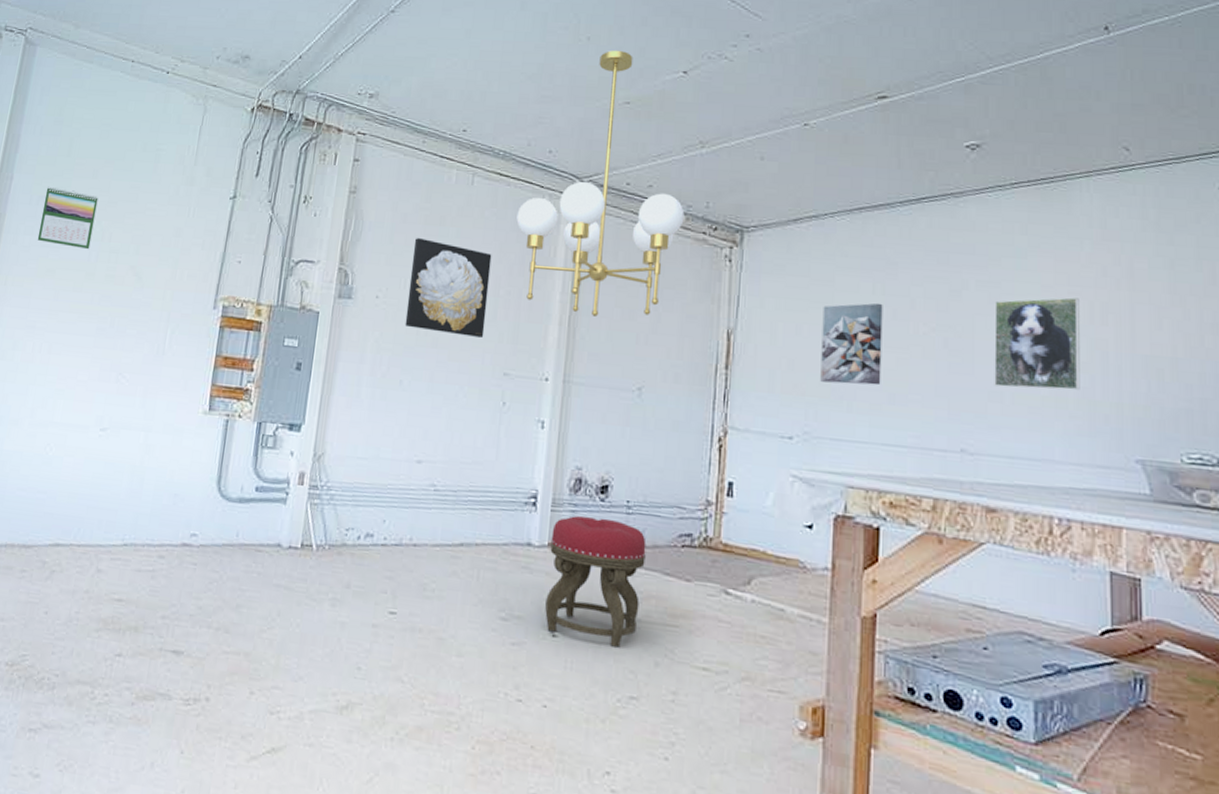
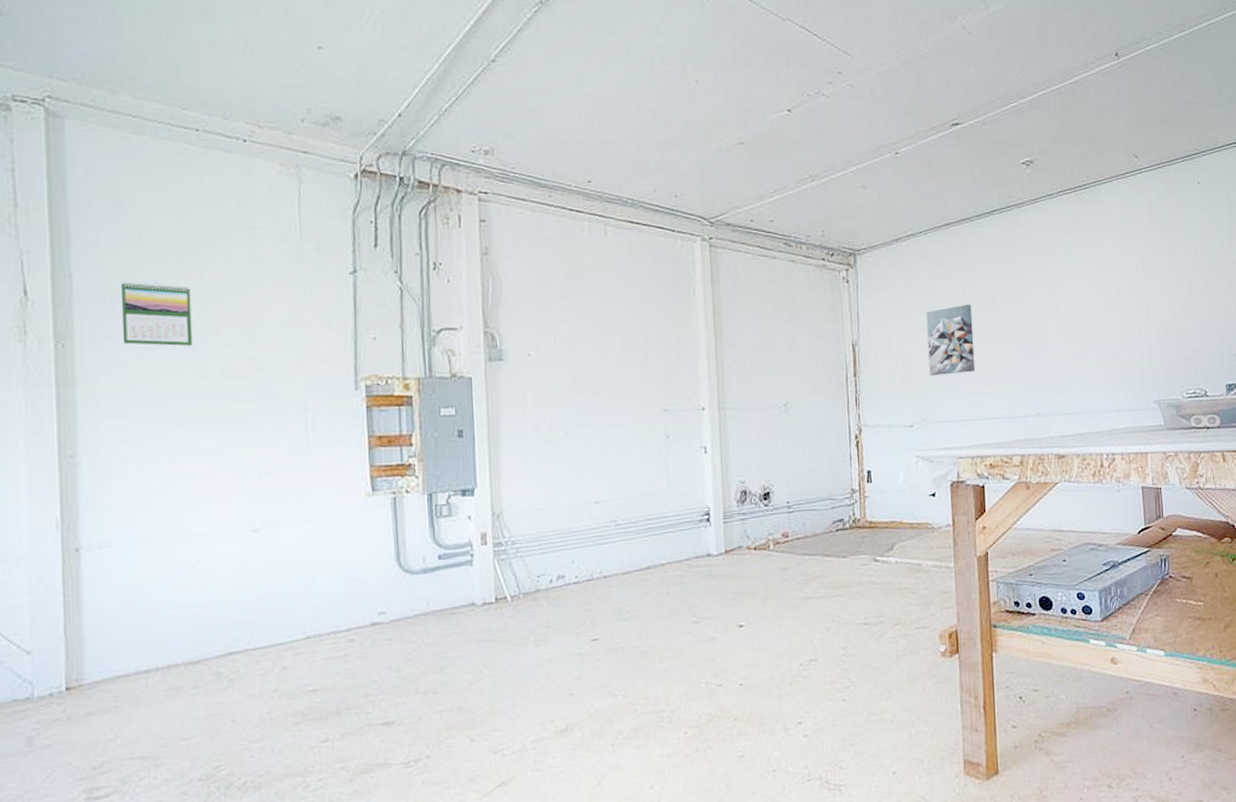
wall art: present [404,238,492,339] -> none [557,293,640,381]
light fixture: present [516,50,685,316] -> none [653,92,805,346]
stool: present [545,516,647,649] -> none [726,520,808,625]
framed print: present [994,297,1080,391] -> none [1052,281,1115,359]

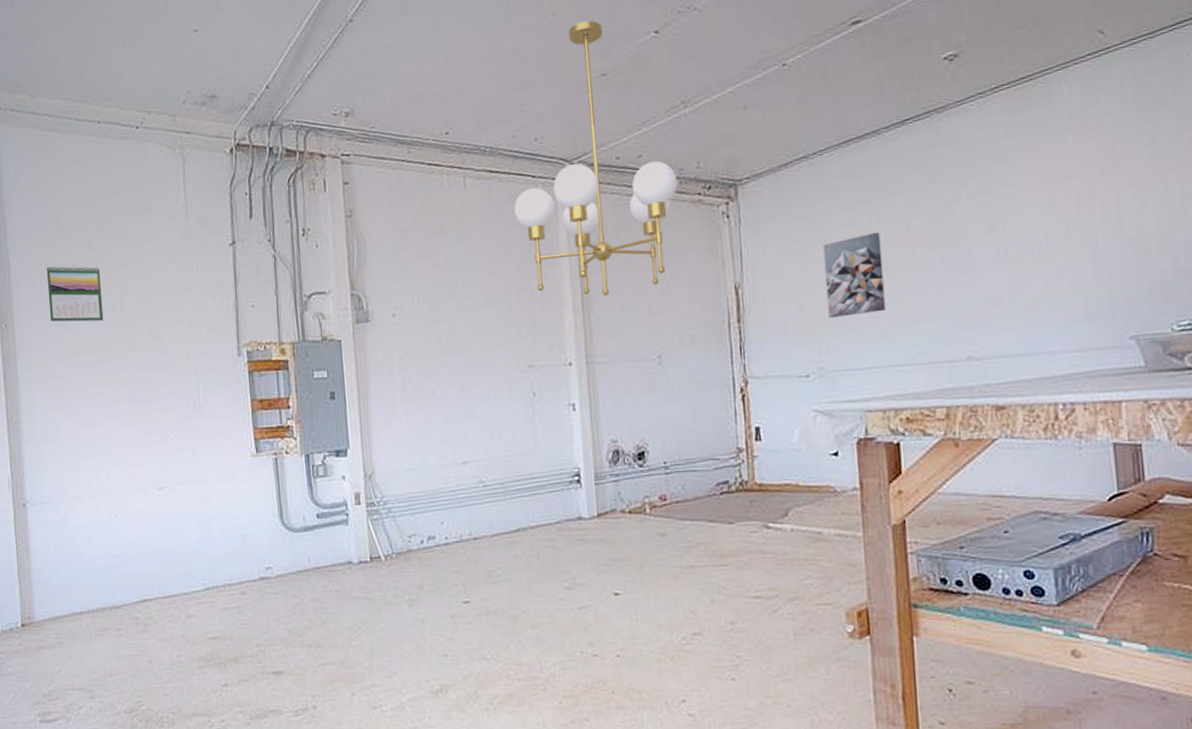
light fixture: none [653,92,805,346] -> present [514,20,678,295]

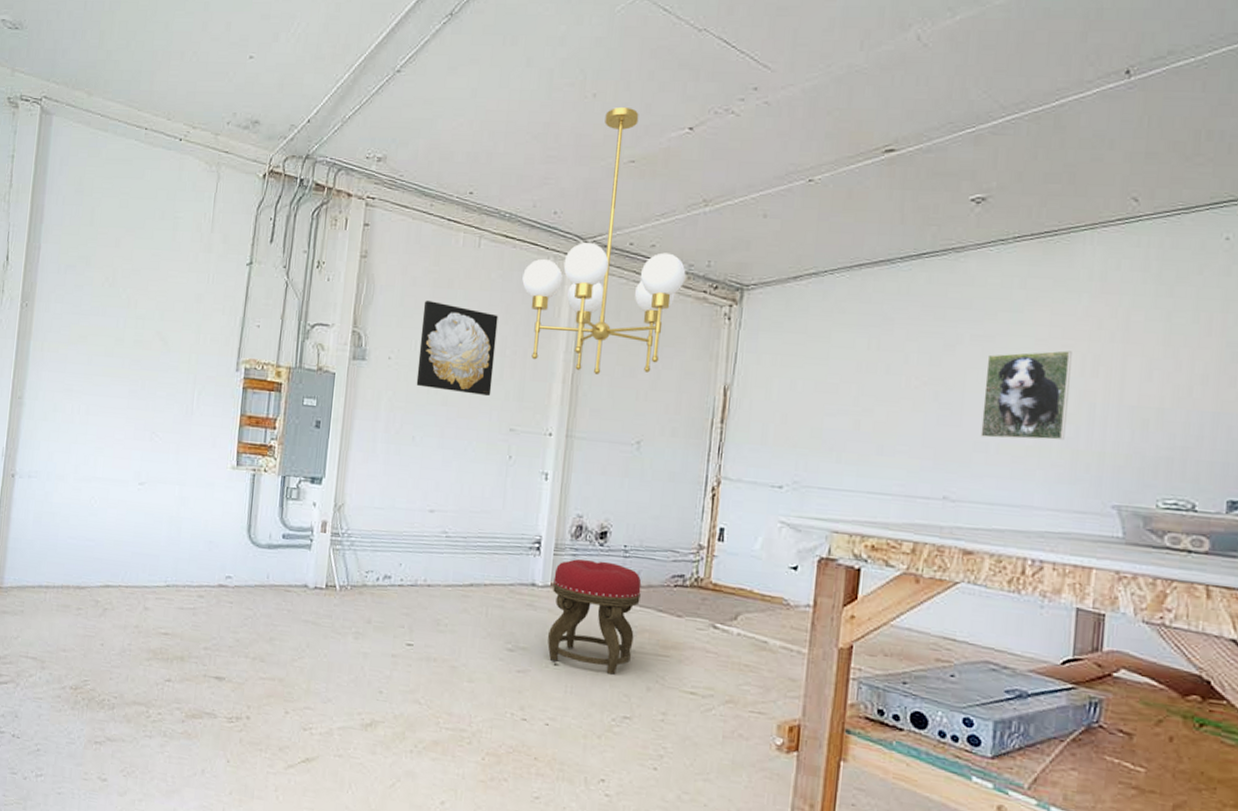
calendar: present [46,265,104,322] -> none [68,255,122,316]
wall art: none [419,249,504,339] -> present [416,301,499,397]
stool: none [599,481,690,595] -> present [547,559,642,676]
wall art: present [823,231,886,318] -> none [812,358,877,437]
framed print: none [986,192,1074,291] -> present [980,350,1072,441]

